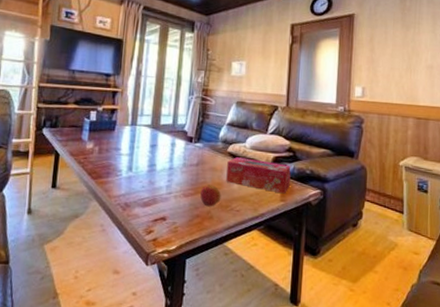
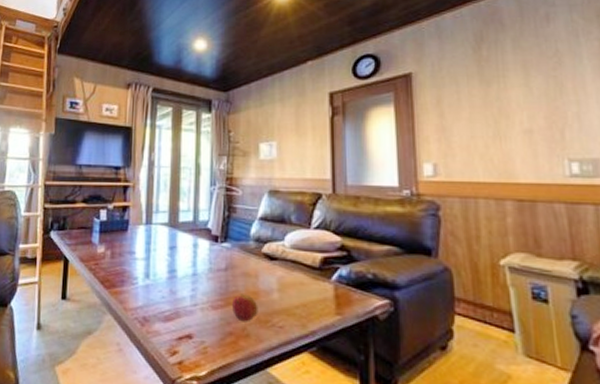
tissue box: present [226,157,291,194] -> none [263,259,347,305]

